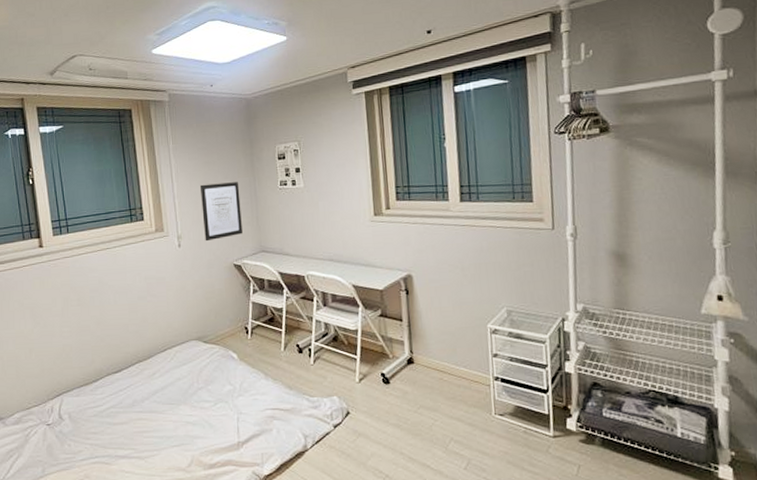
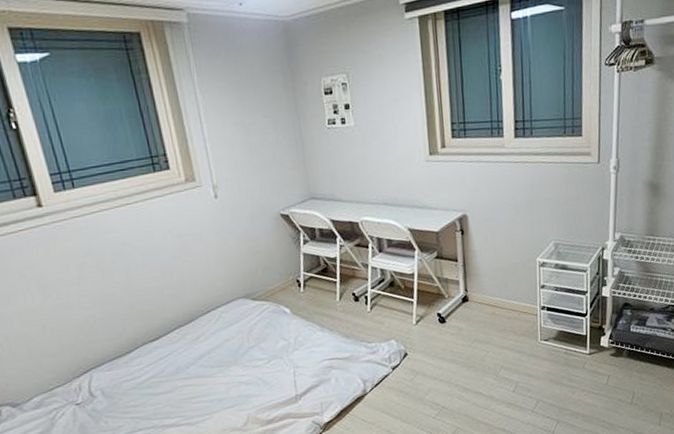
wall art: present [200,182,243,242] -> none [236,121,288,191]

